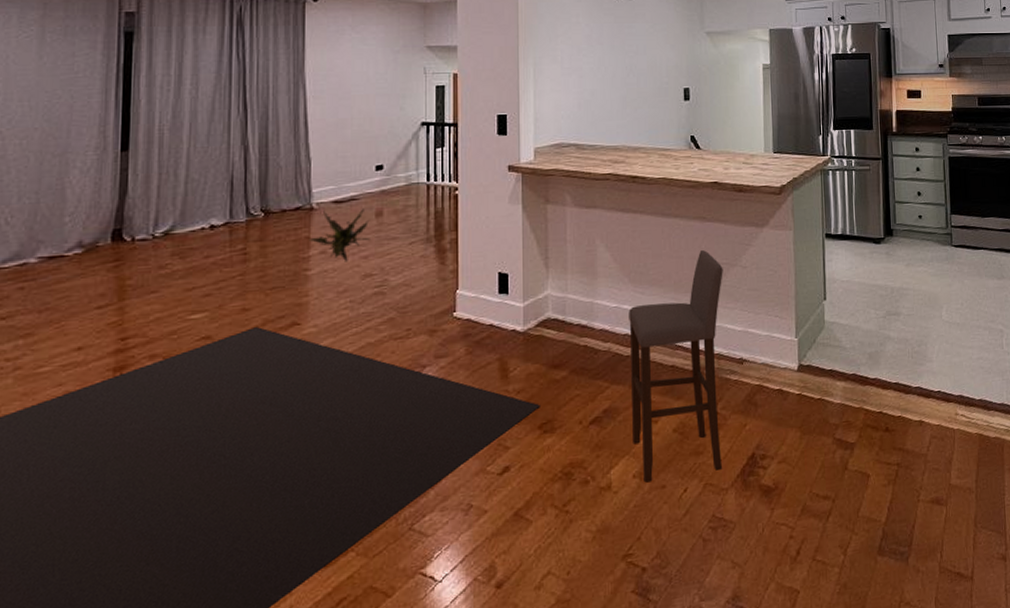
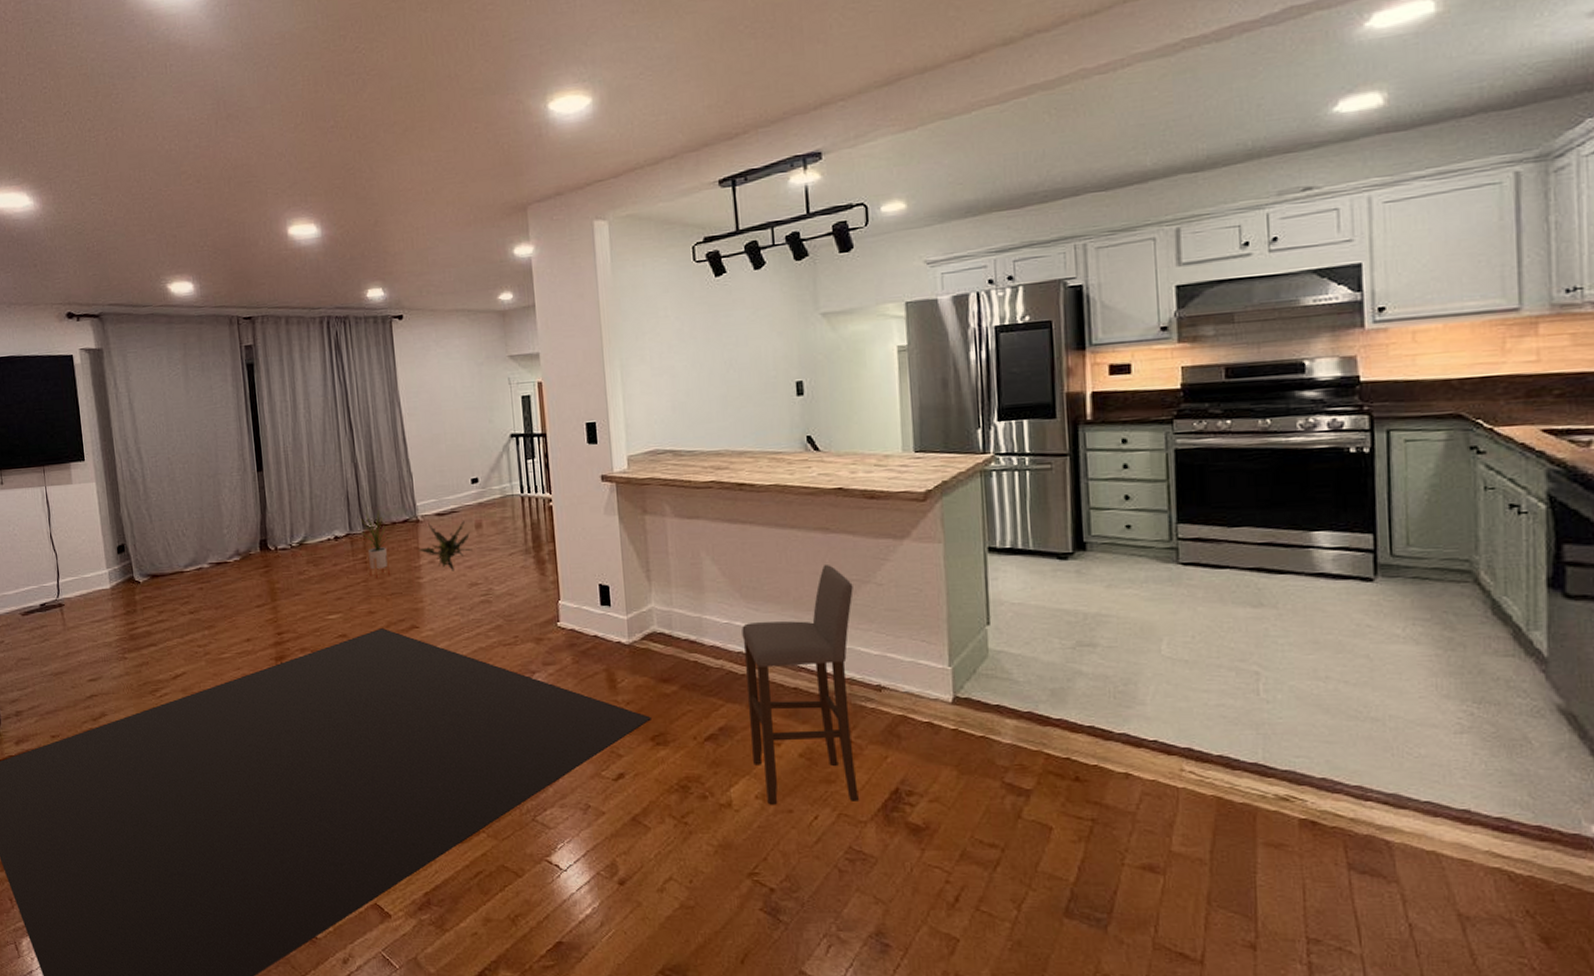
house plant: none [241,196,281,271] -> present [358,509,393,578]

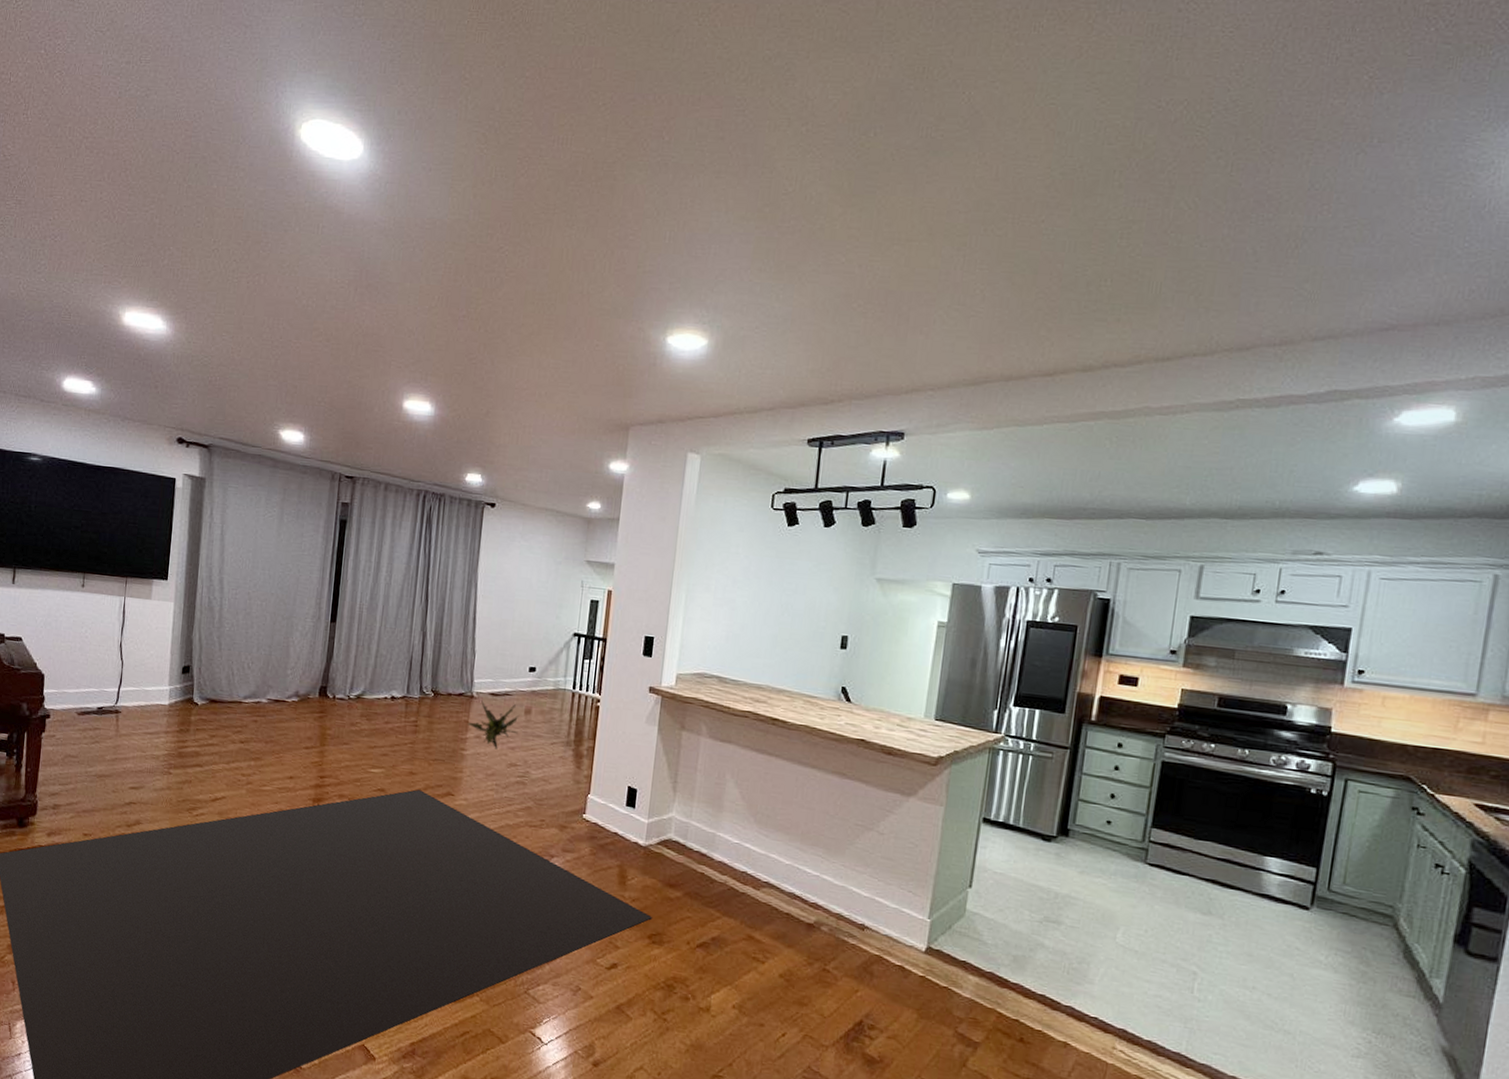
house plant: present [358,509,393,578] -> none [415,677,447,743]
bar stool: present [741,565,859,805] -> none [737,807,857,1026]

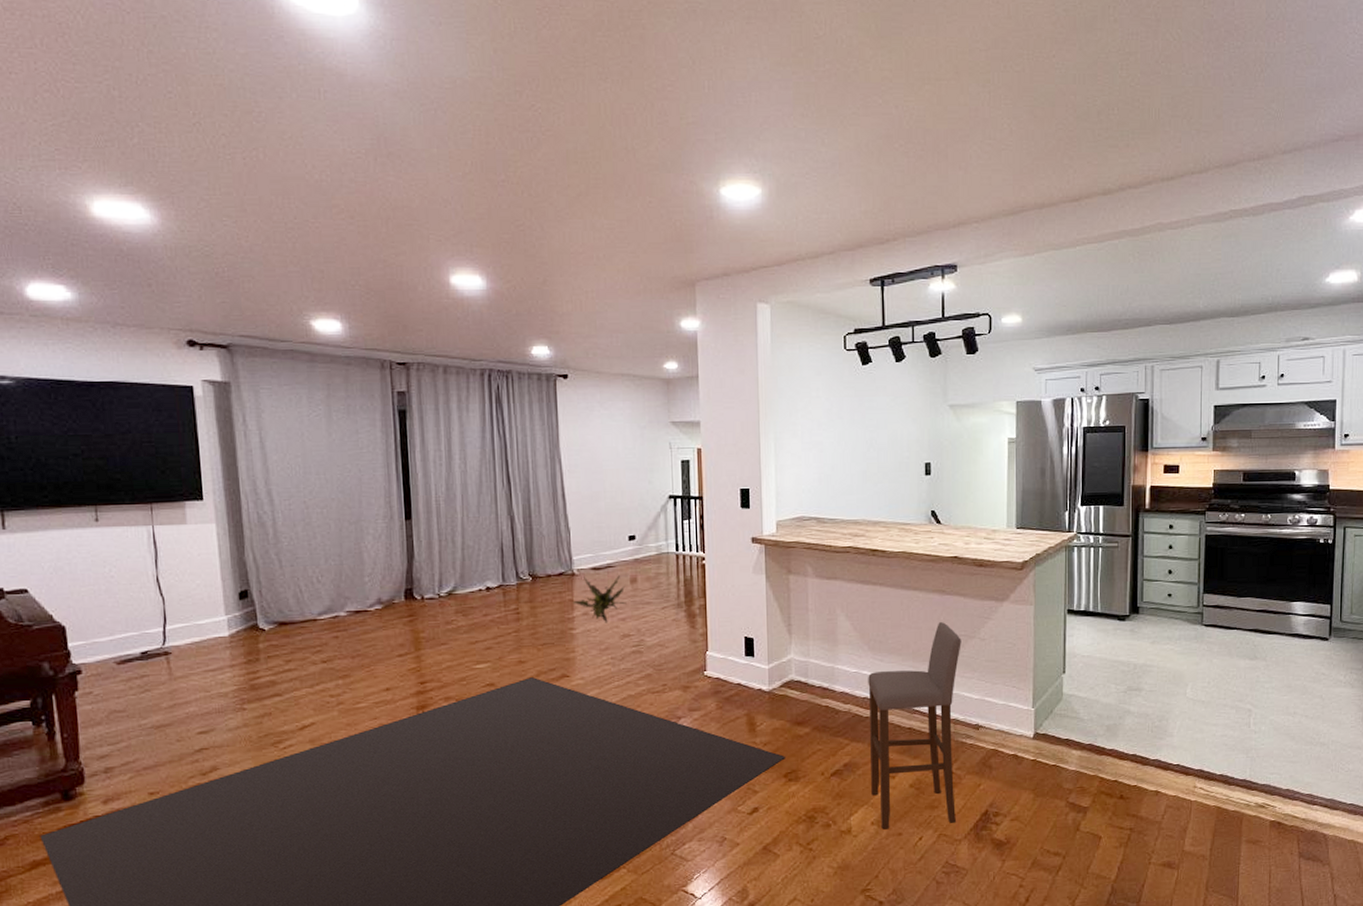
bar stool: none [737,807,857,1026] -> present [868,622,961,830]

